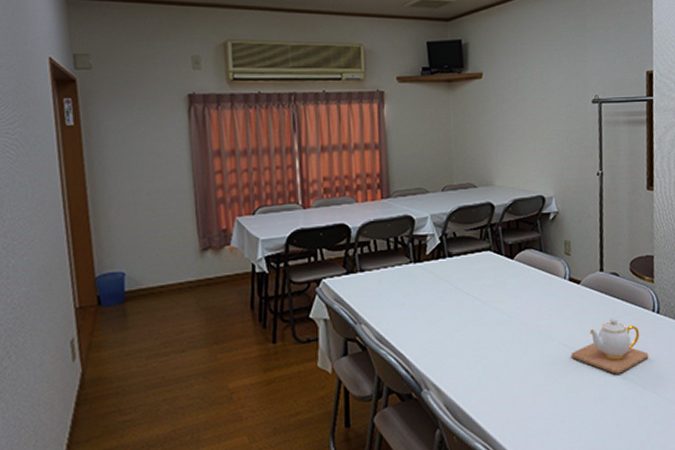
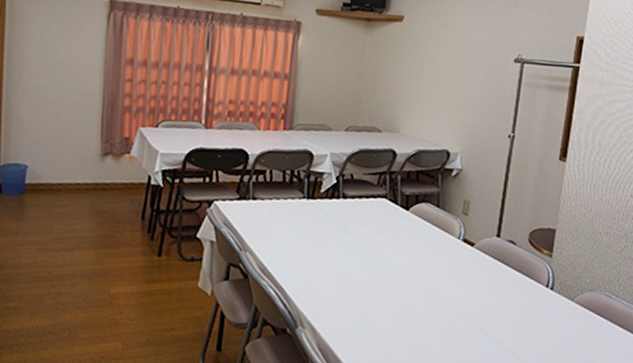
teapot: present [571,318,649,374] -> none [453,287,535,345]

